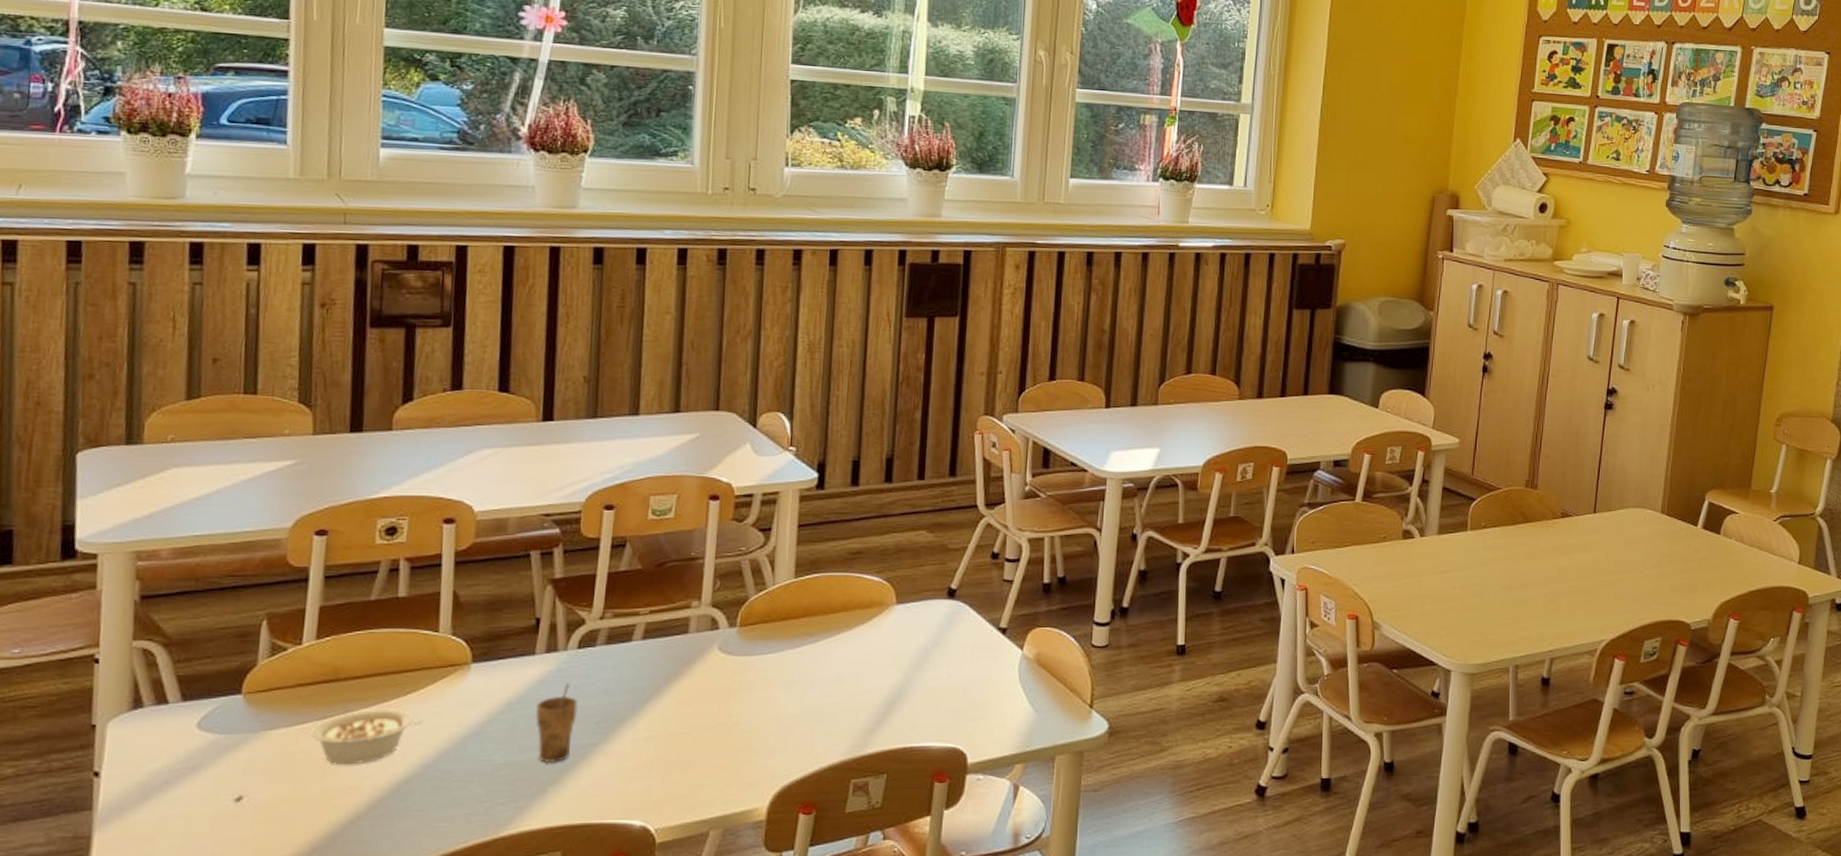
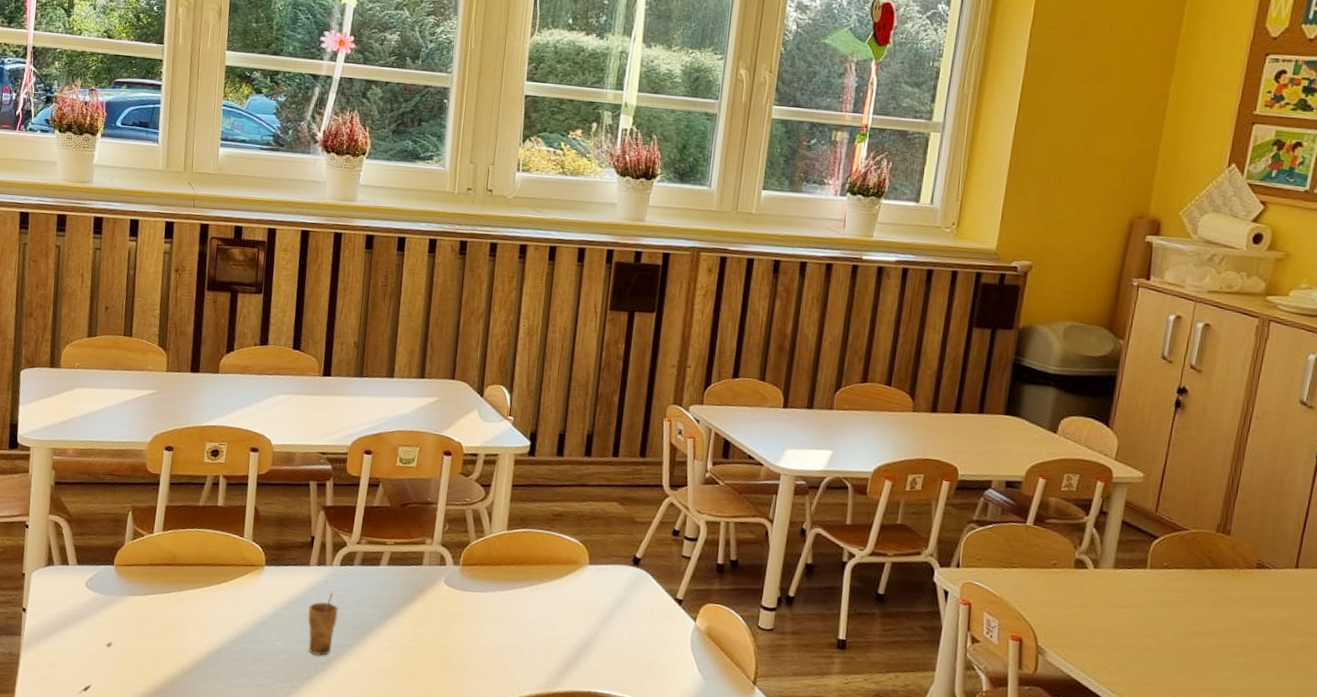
legume: present [310,709,424,765] -> none [156,591,231,633]

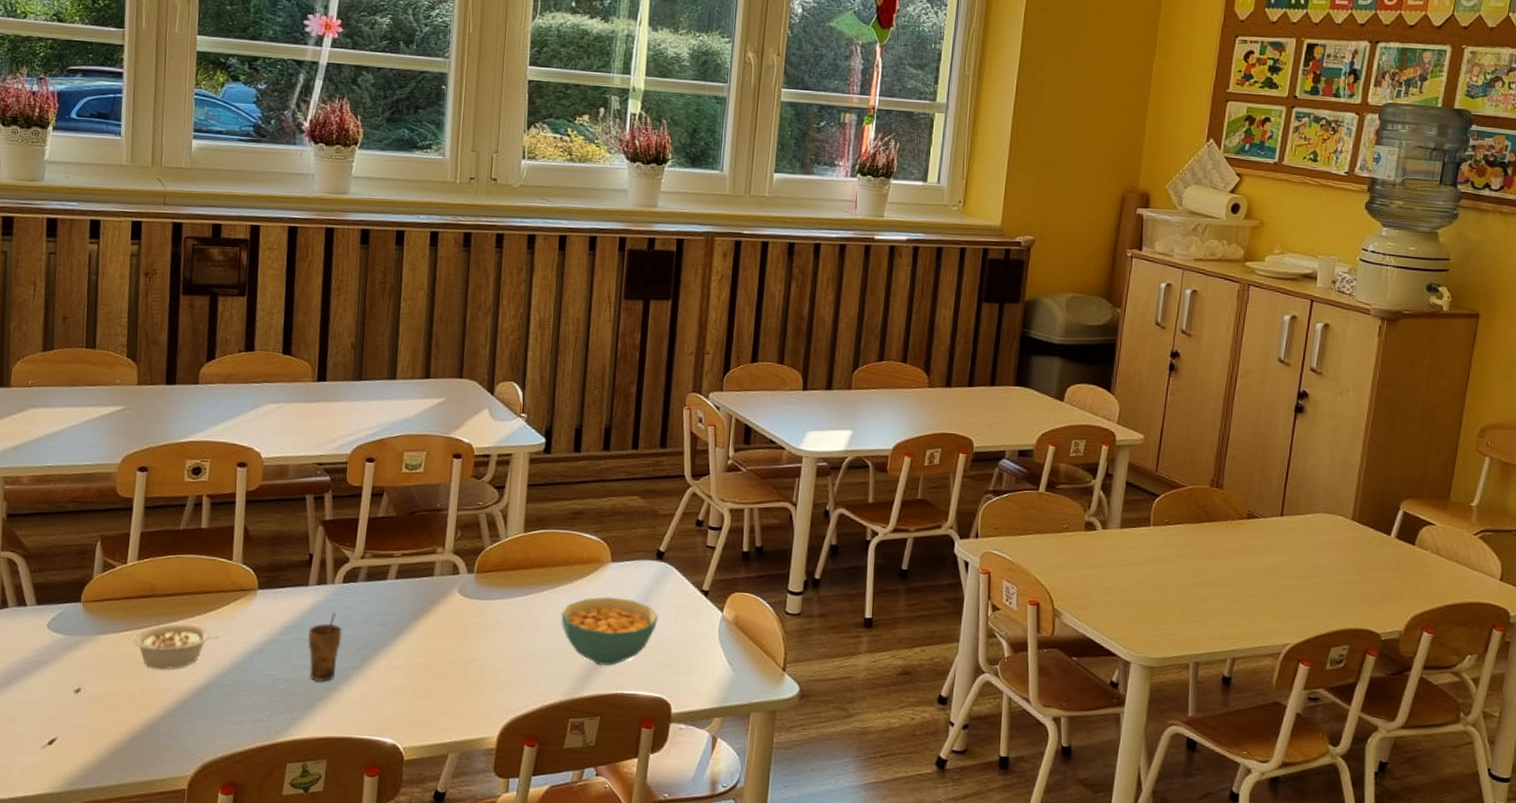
legume: none [156,591,231,633] -> present [132,623,220,670]
cereal bowl: none [539,597,632,664] -> present [561,597,658,666]

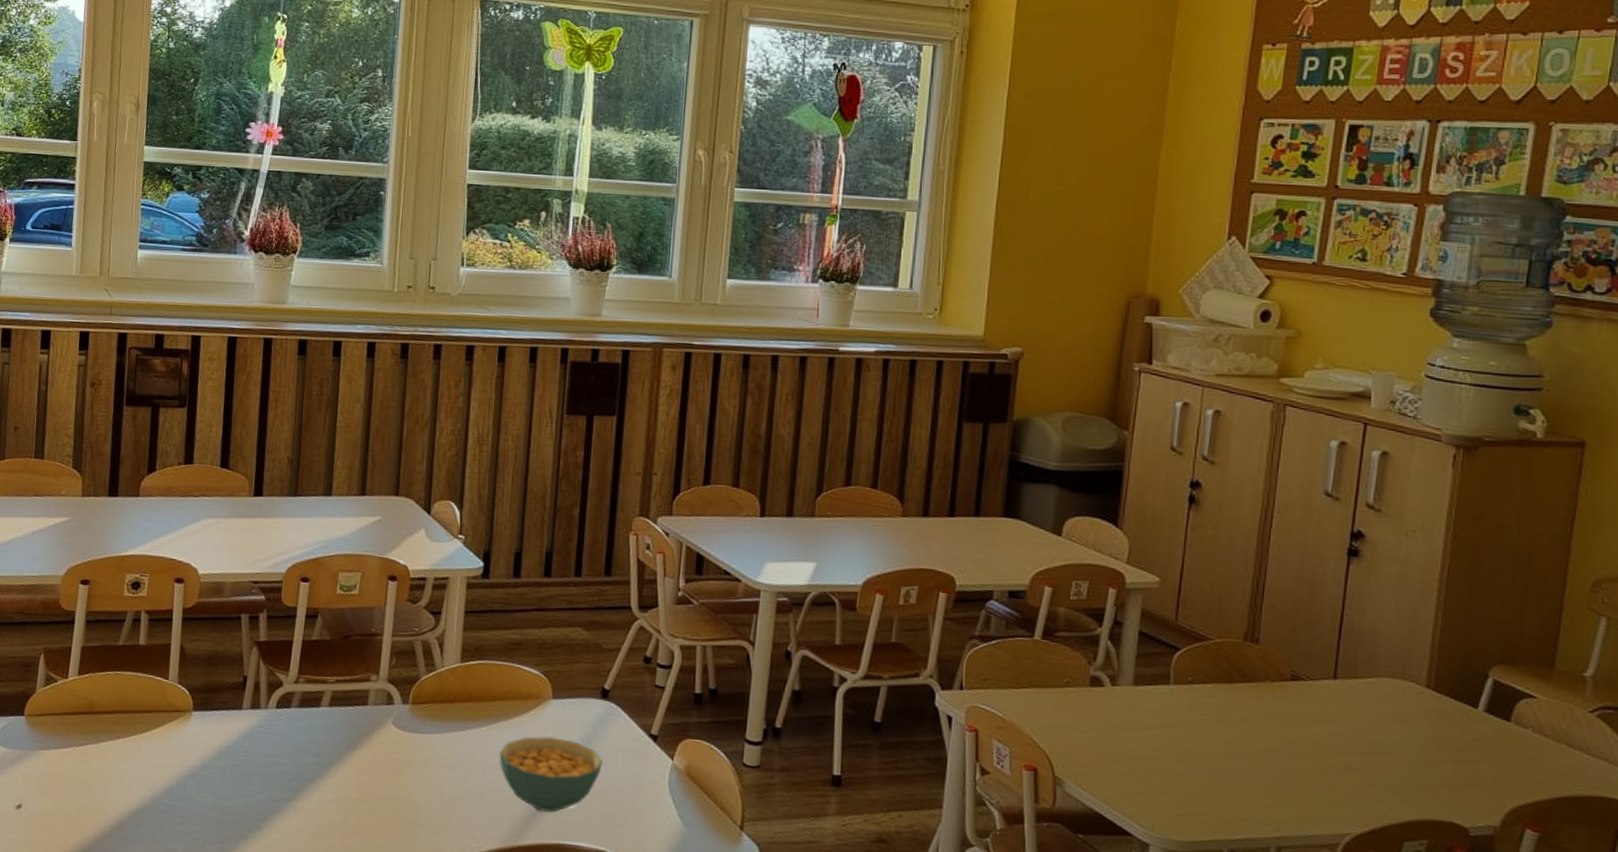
legume: present [132,623,220,670] -> none [71,742,155,790]
cup: present [308,612,342,682] -> none [241,738,275,812]

